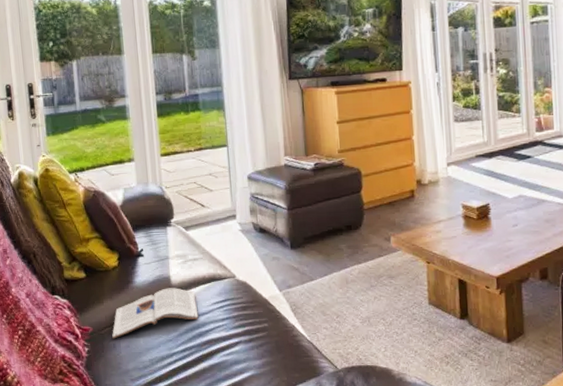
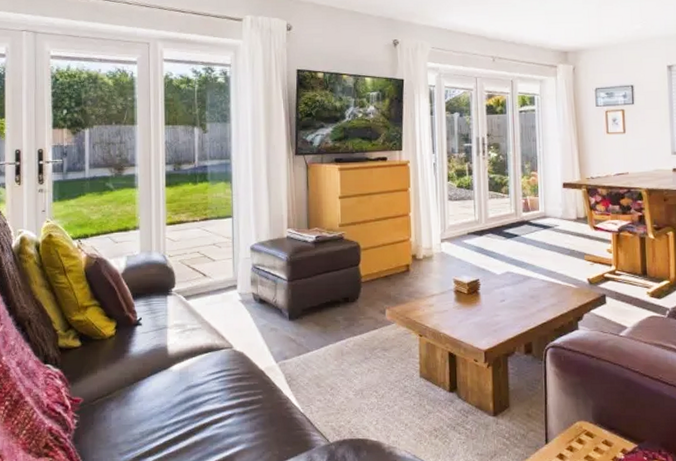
magazine: present [112,288,199,339] -> none [103,358,193,411]

